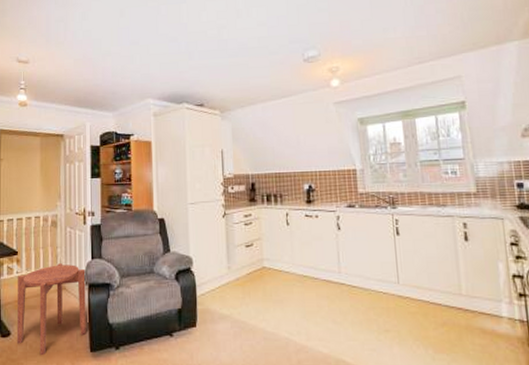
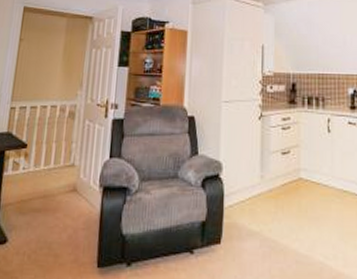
side table: present [17,263,86,356] -> none [14,161,102,270]

